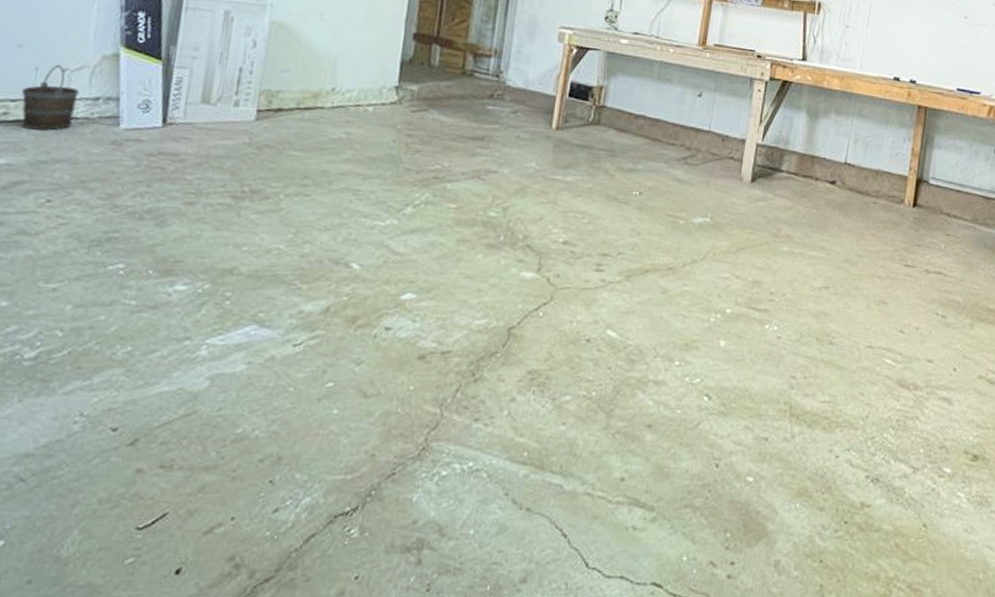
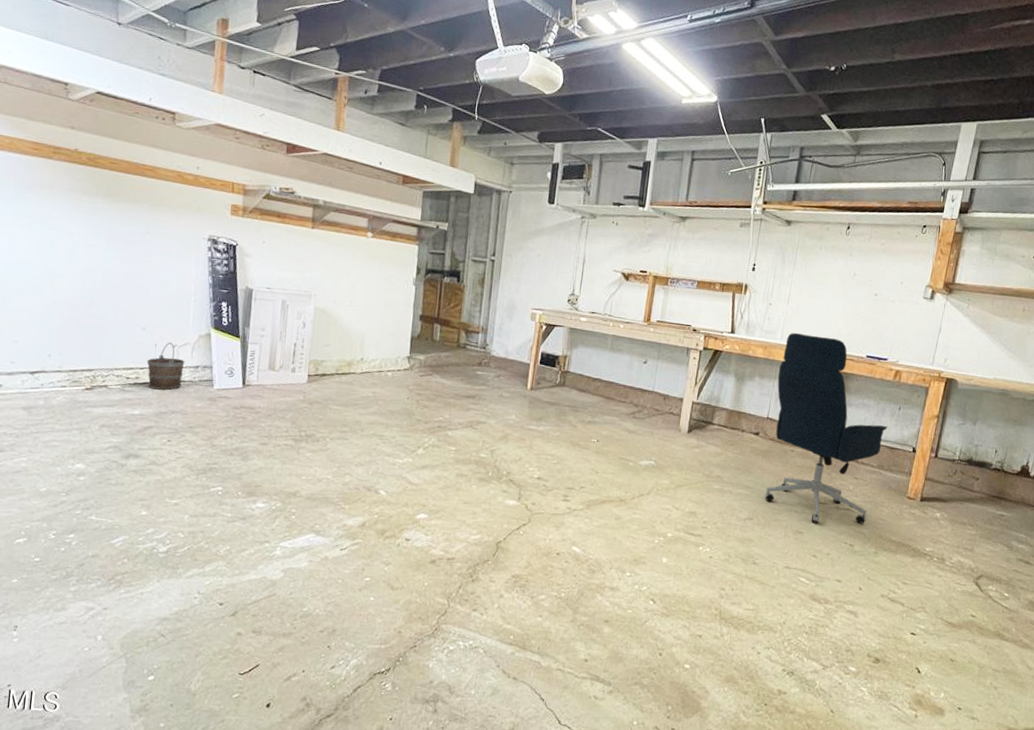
office chair: none [842,60,982,291] -> present [764,332,888,524]

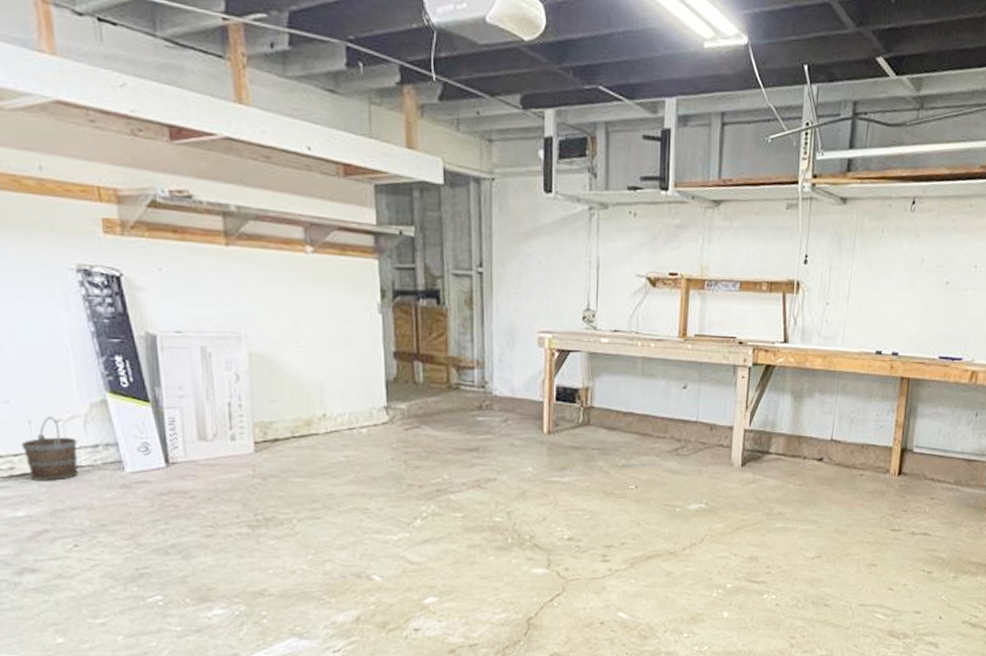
office chair: present [764,332,888,524] -> none [832,335,964,553]

